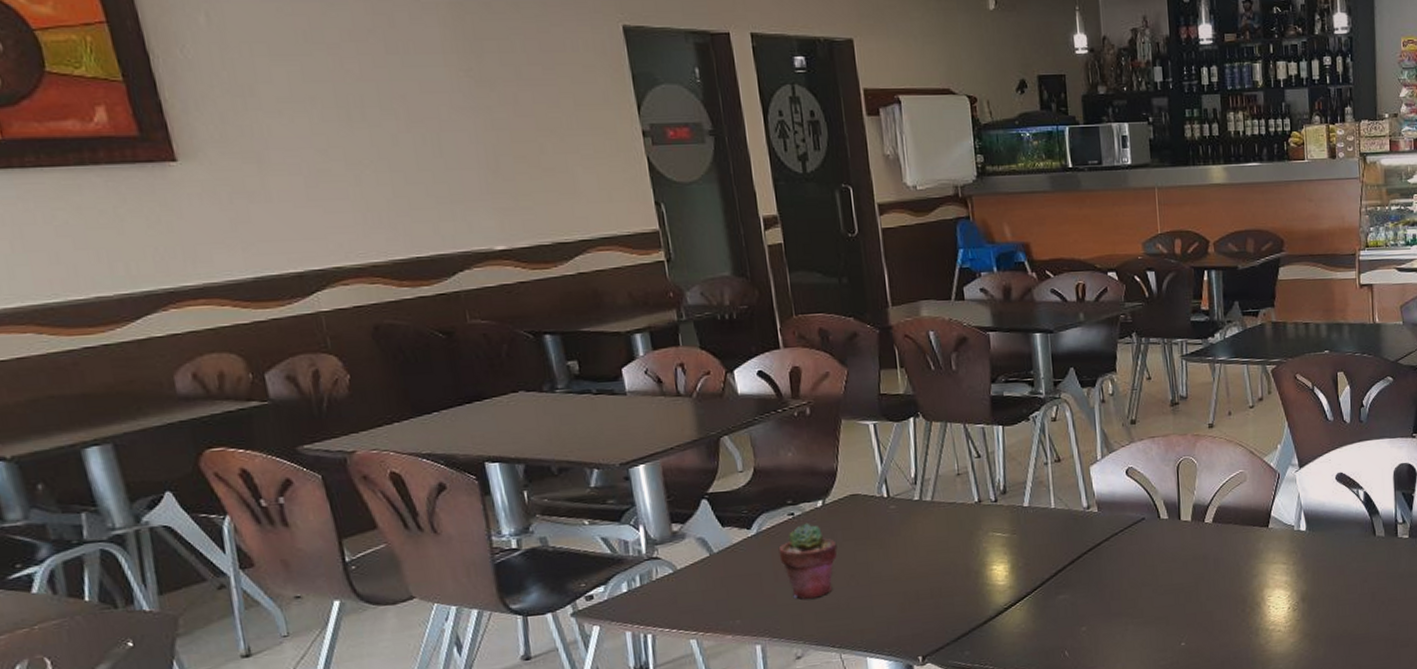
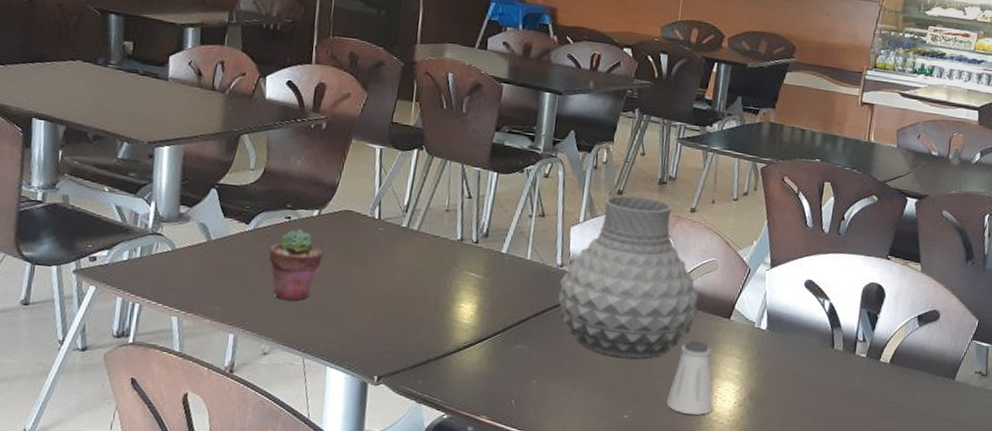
vase: none [1090,422,1235,588] -> present [557,195,699,358]
saltshaker: none [1220,554,1268,630] -> present [666,339,713,415]

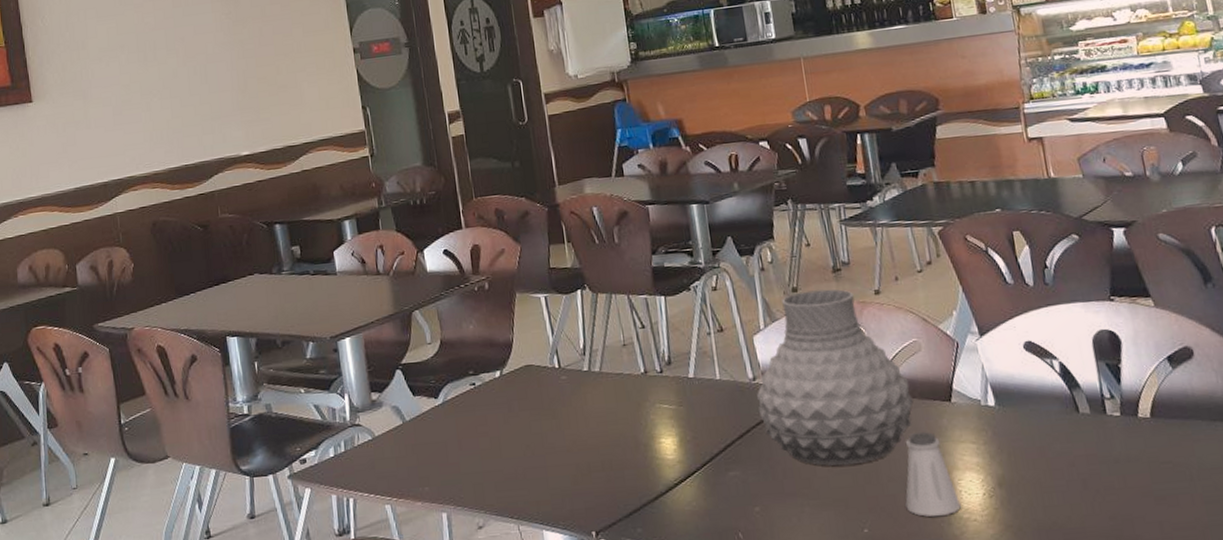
potted succulent: present [268,228,323,301] -> none [462,392,514,468]

